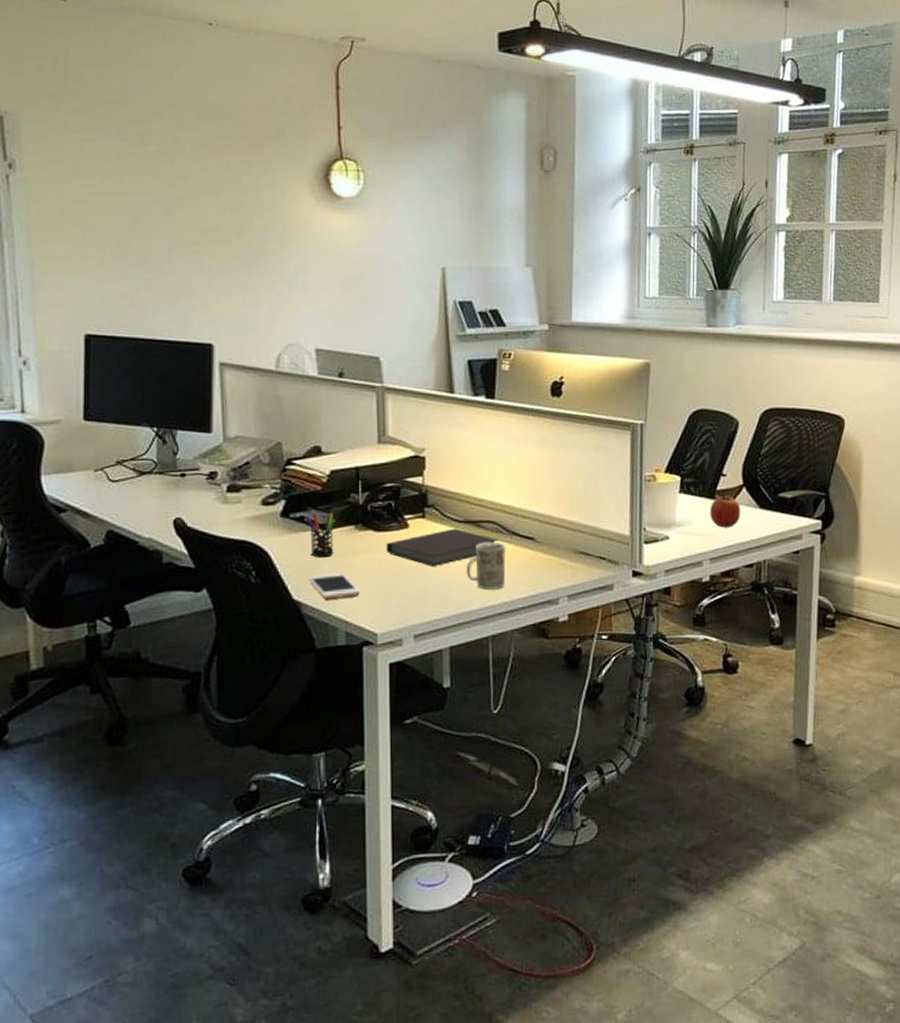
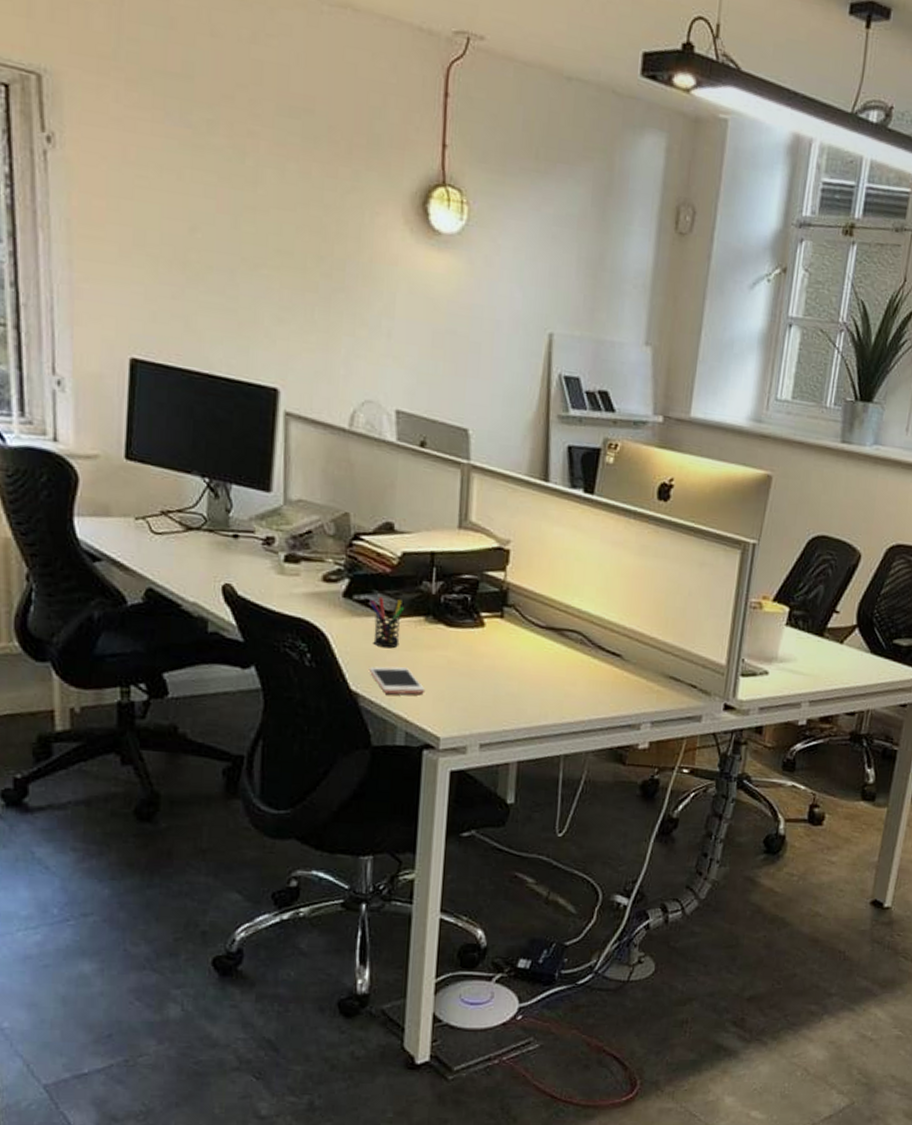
notebook: present [386,528,500,566] -> none [457,633,584,673]
mug: present [466,541,506,590] -> none [543,653,589,706]
apple: present [709,493,741,528] -> none [815,632,851,670]

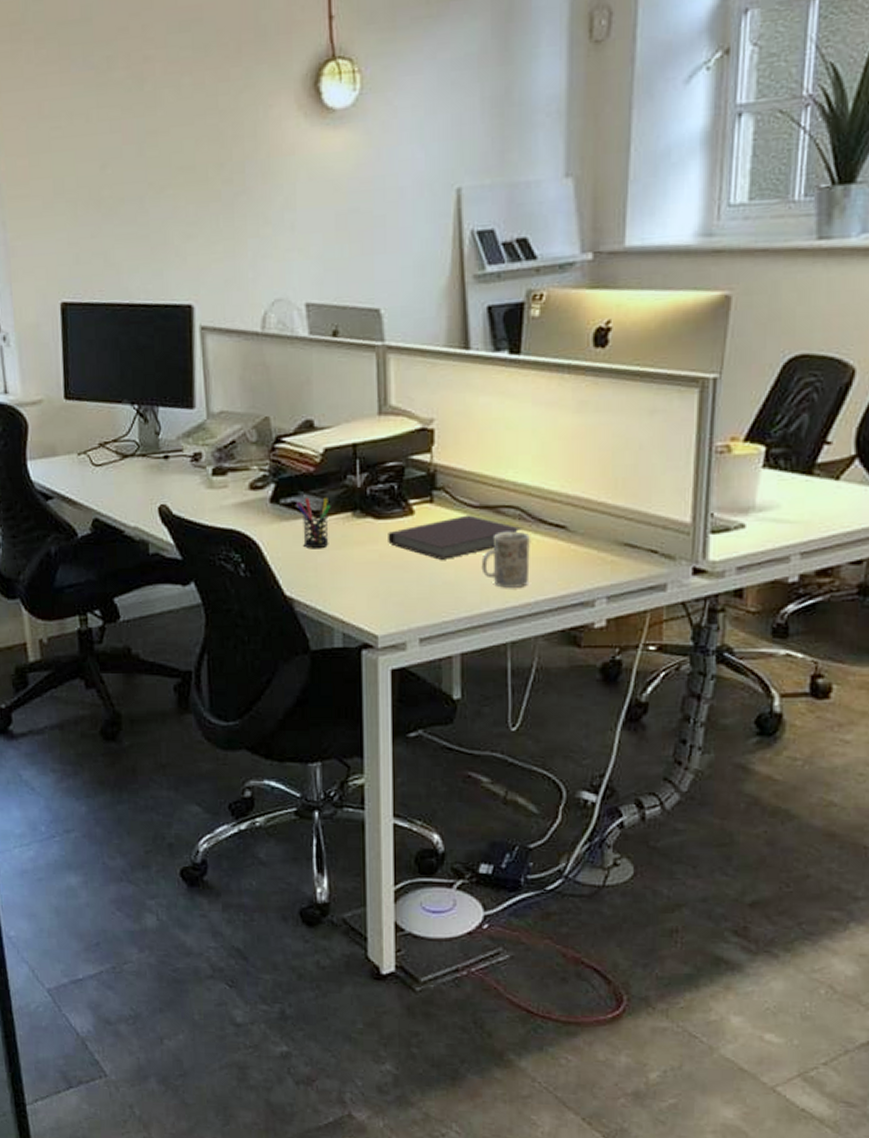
cell phone: present [368,666,426,695] -> none [301,567,359,596]
notebook: none [457,633,584,673] -> present [388,515,523,560]
mug: none [543,653,589,706] -> present [481,531,530,588]

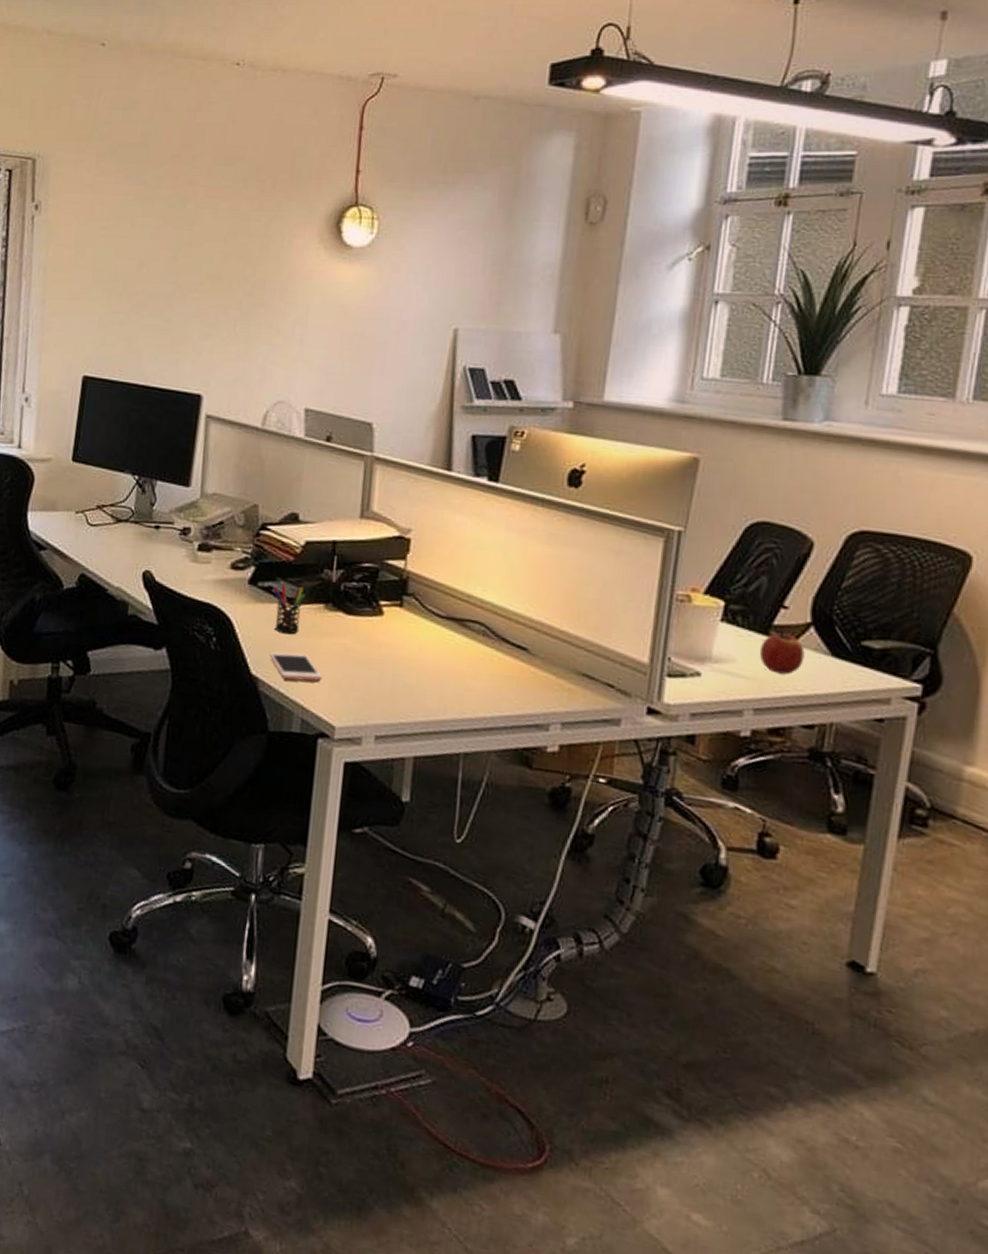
cell phone: none [301,567,359,596] -> present [269,652,323,682]
notebook: present [388,515,523,560] -> none [355,623,486,663]
mug: present [481,531,530,588] -> none [442,644,492,701]
apple: none [803,467,850,513] -> present [759,630,805,675]

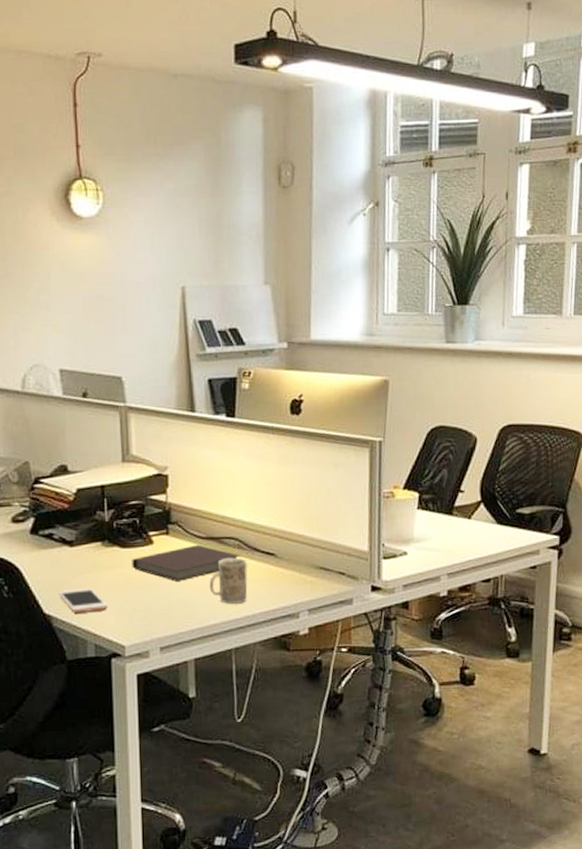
pen holder: present [272,584,305,635] -> none [53,529,82,573]
notebook: none [355,623,486,663] -> present [132,544,242,581]
mug: none [442,644,492,701] -> present [209,557,248,604]
apple: present [759,630,805,675] -> none [447,510,479,544]

